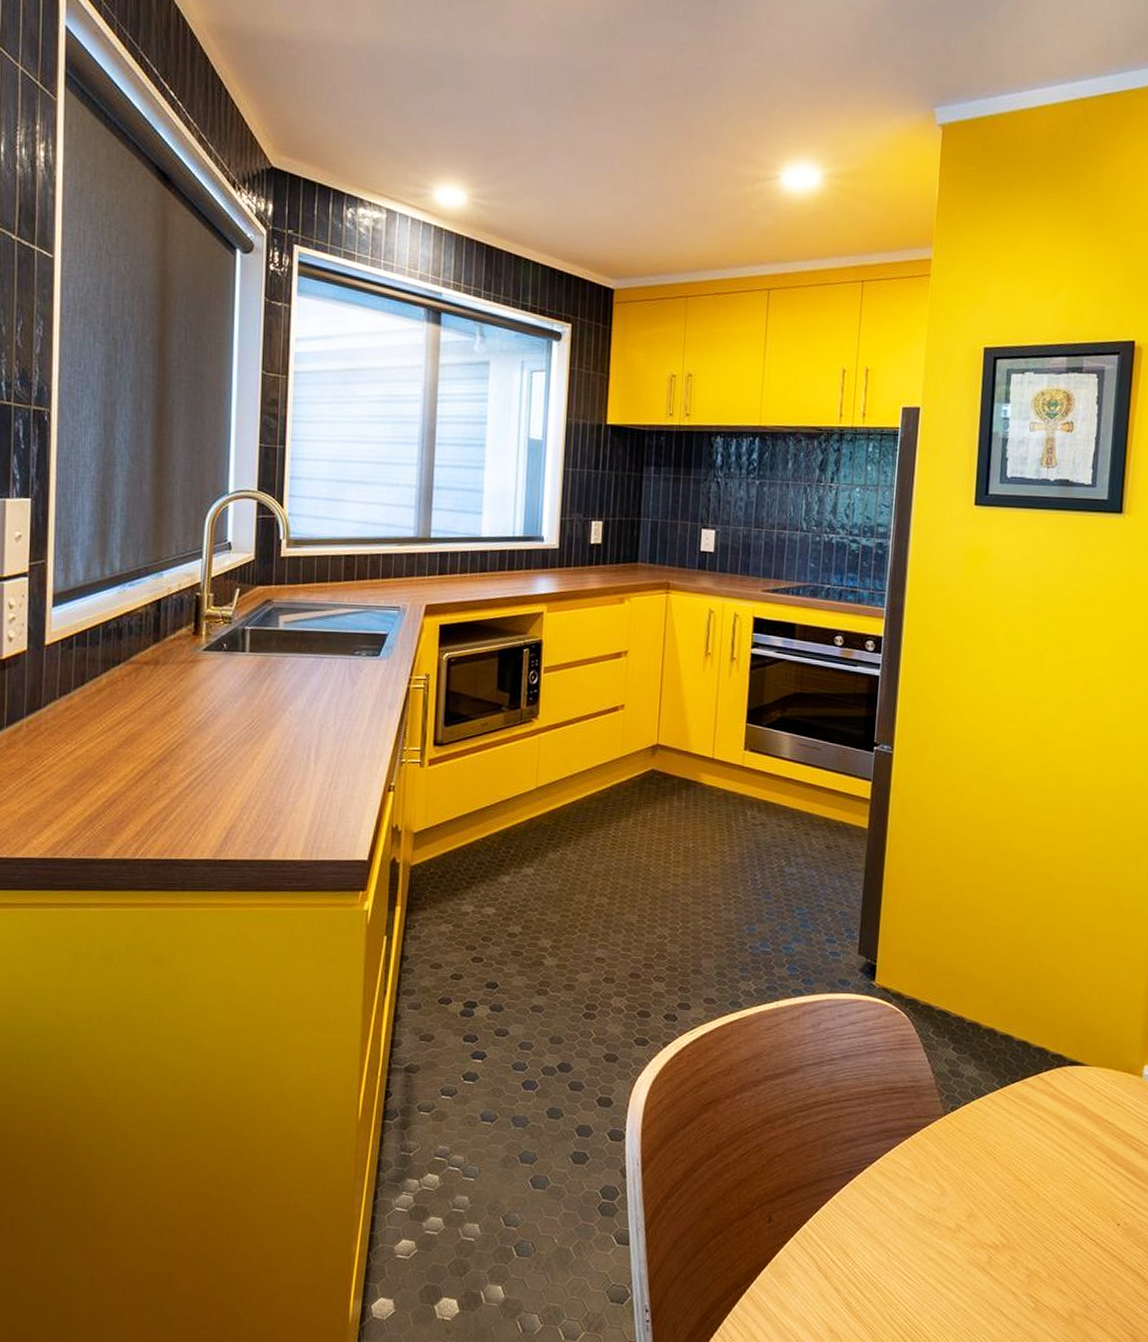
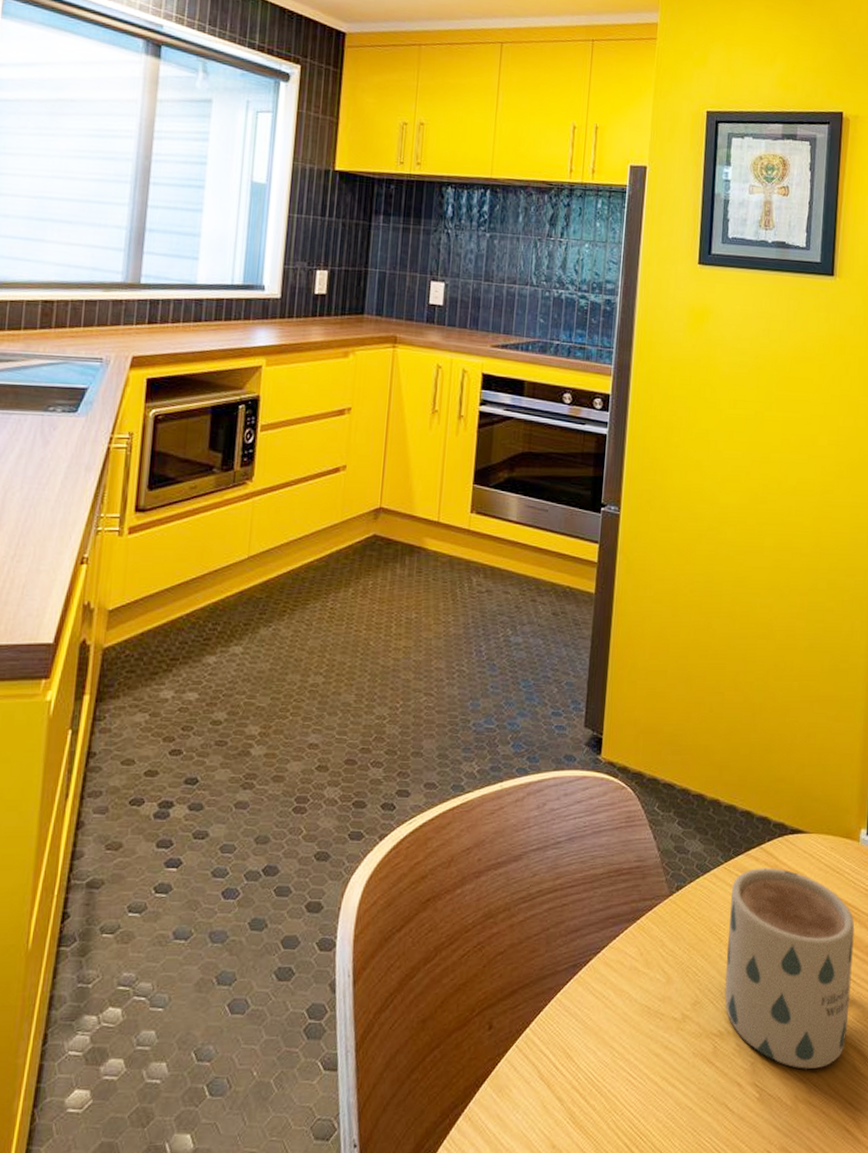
mug: none [1000,1095,1136,1286] -> present [724,867,855,1069]

